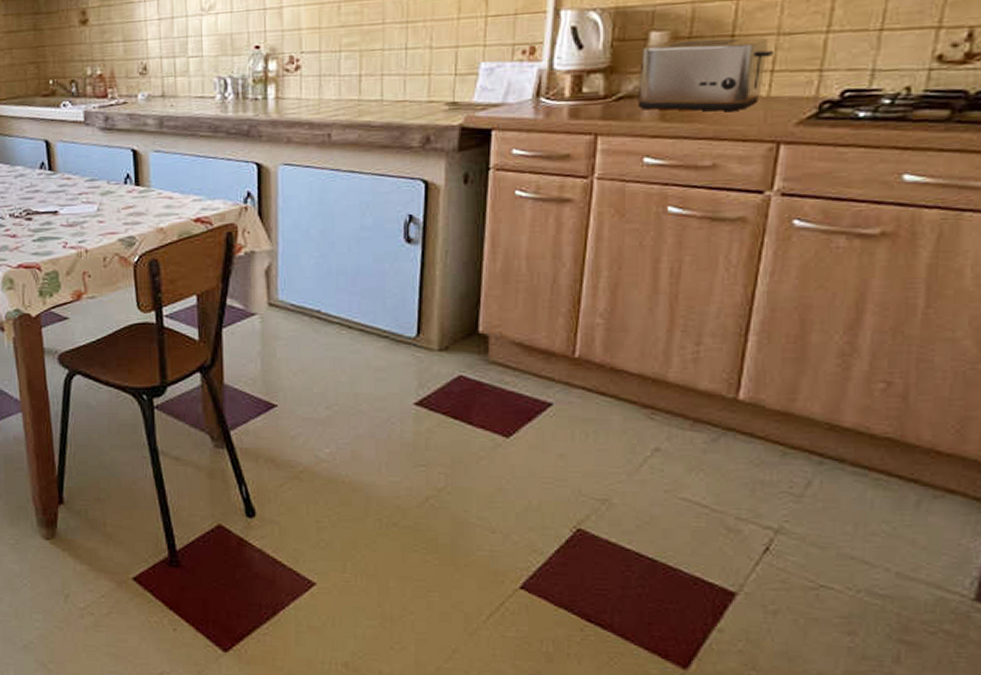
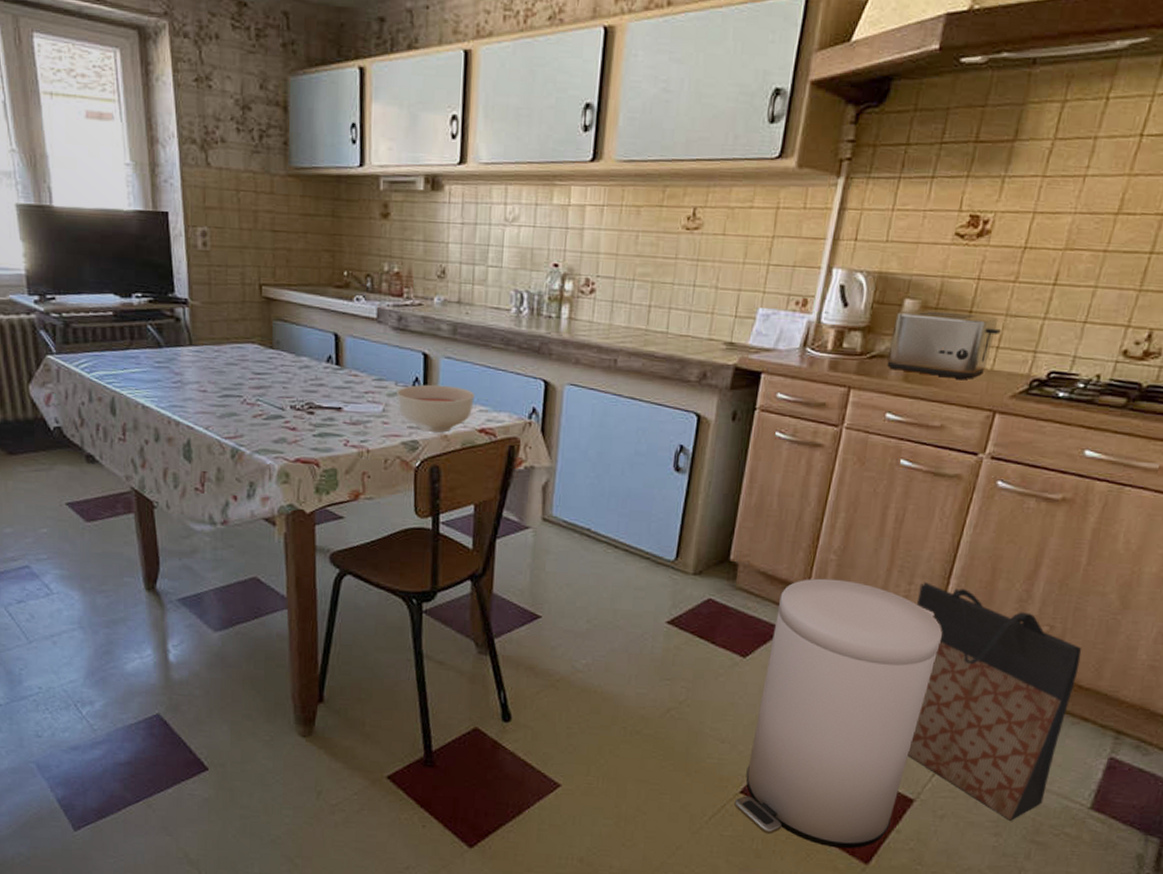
bowl: none [110,178,187,228] -> present [397,384,474,434]
pedal bin: none [515,345,747,651] -> present [734,578,943,849]
bag: none [708,341,935,616] -> present [908,582,1082,821]

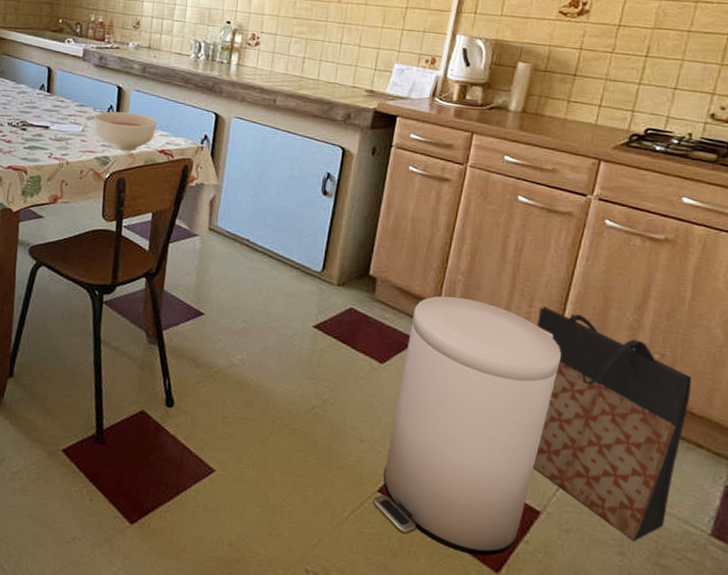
toaster: present [886,308,1002,380] -> none [504,70,603,132]

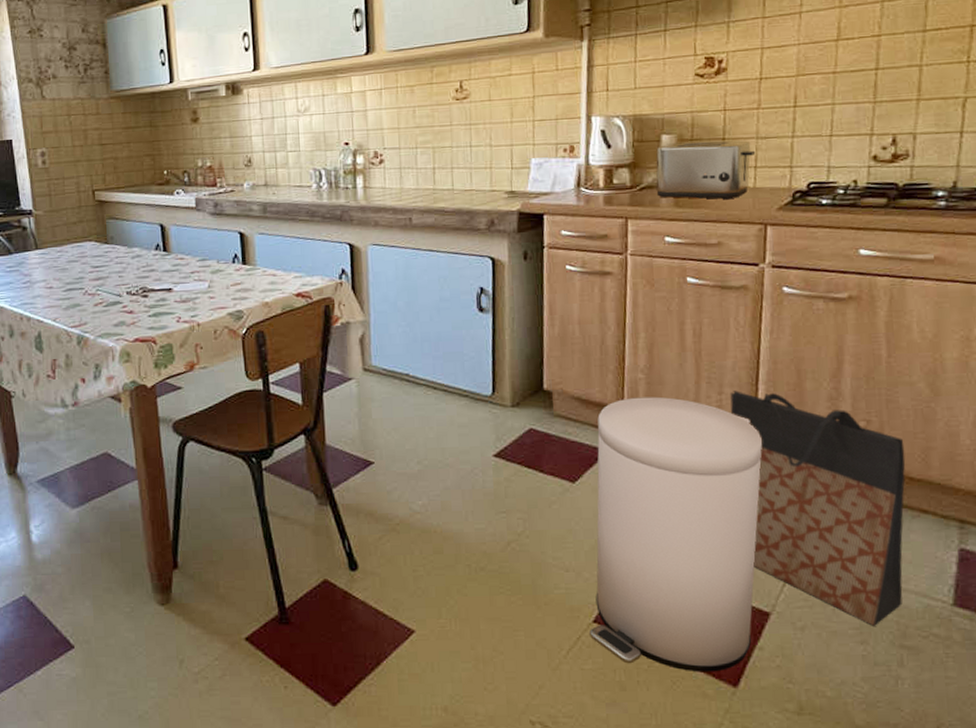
bowl: present [94,111,157,152] -> none [219,258,289,302]
toaster: none [504,70,603,132] -> present [655,140,756,200]

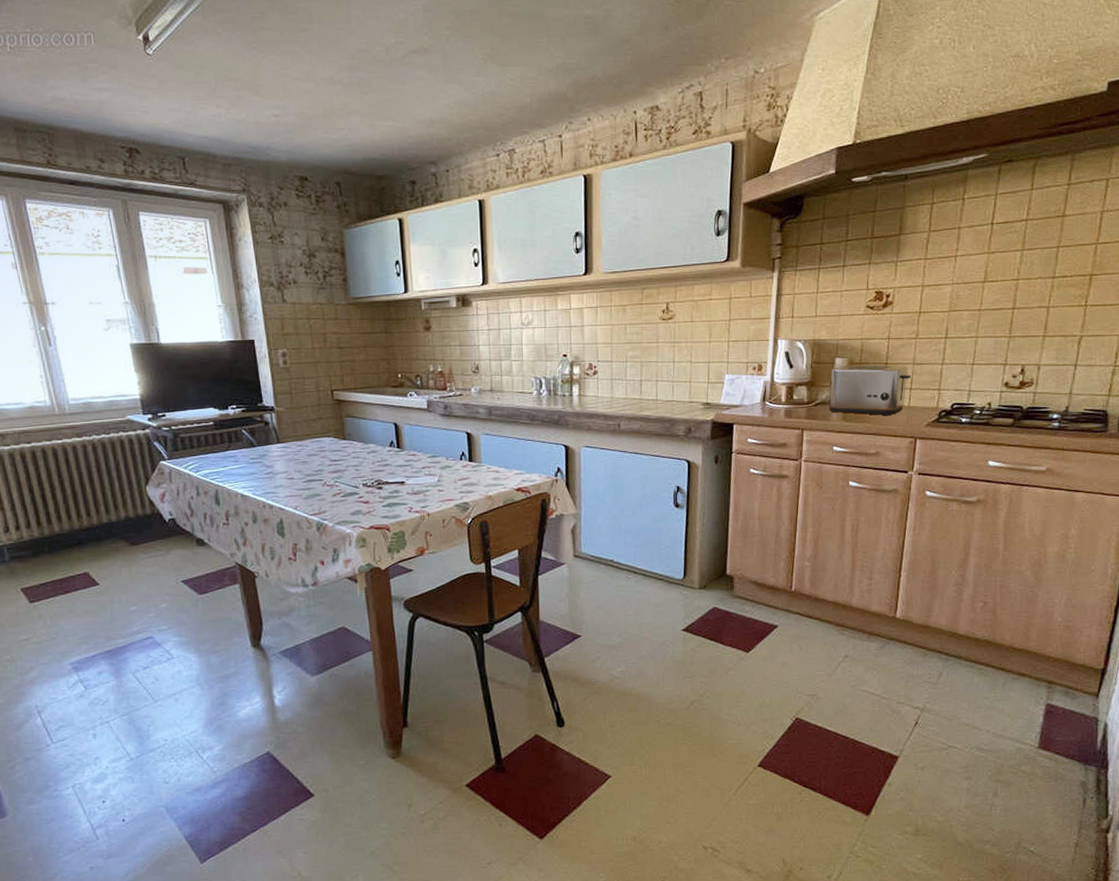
pedal bin: present [590,396,763,672] -> none [755,581,902,804]
bag: present [730,391,906,626] -> none [877,577,1011,765]

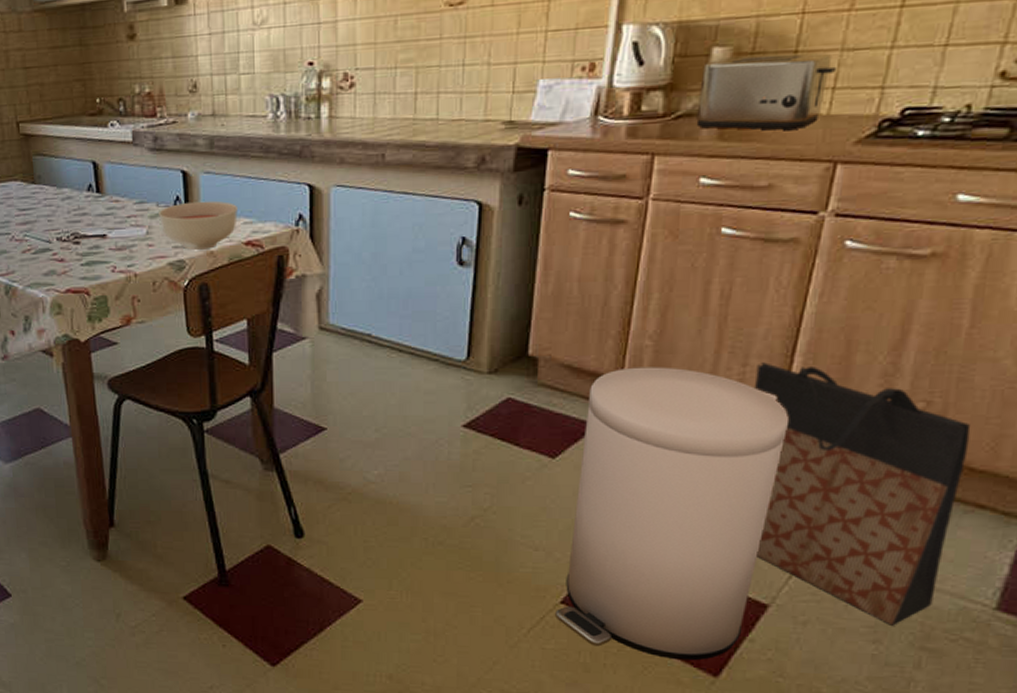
bowl: none [448,456,510,495] -> present [159,200,238,251]
pedal bin: none [755,581,902,804] -> present [555,367,790,661]
bag: none [877,577,1011,765] -> present [753,362,971,626]

